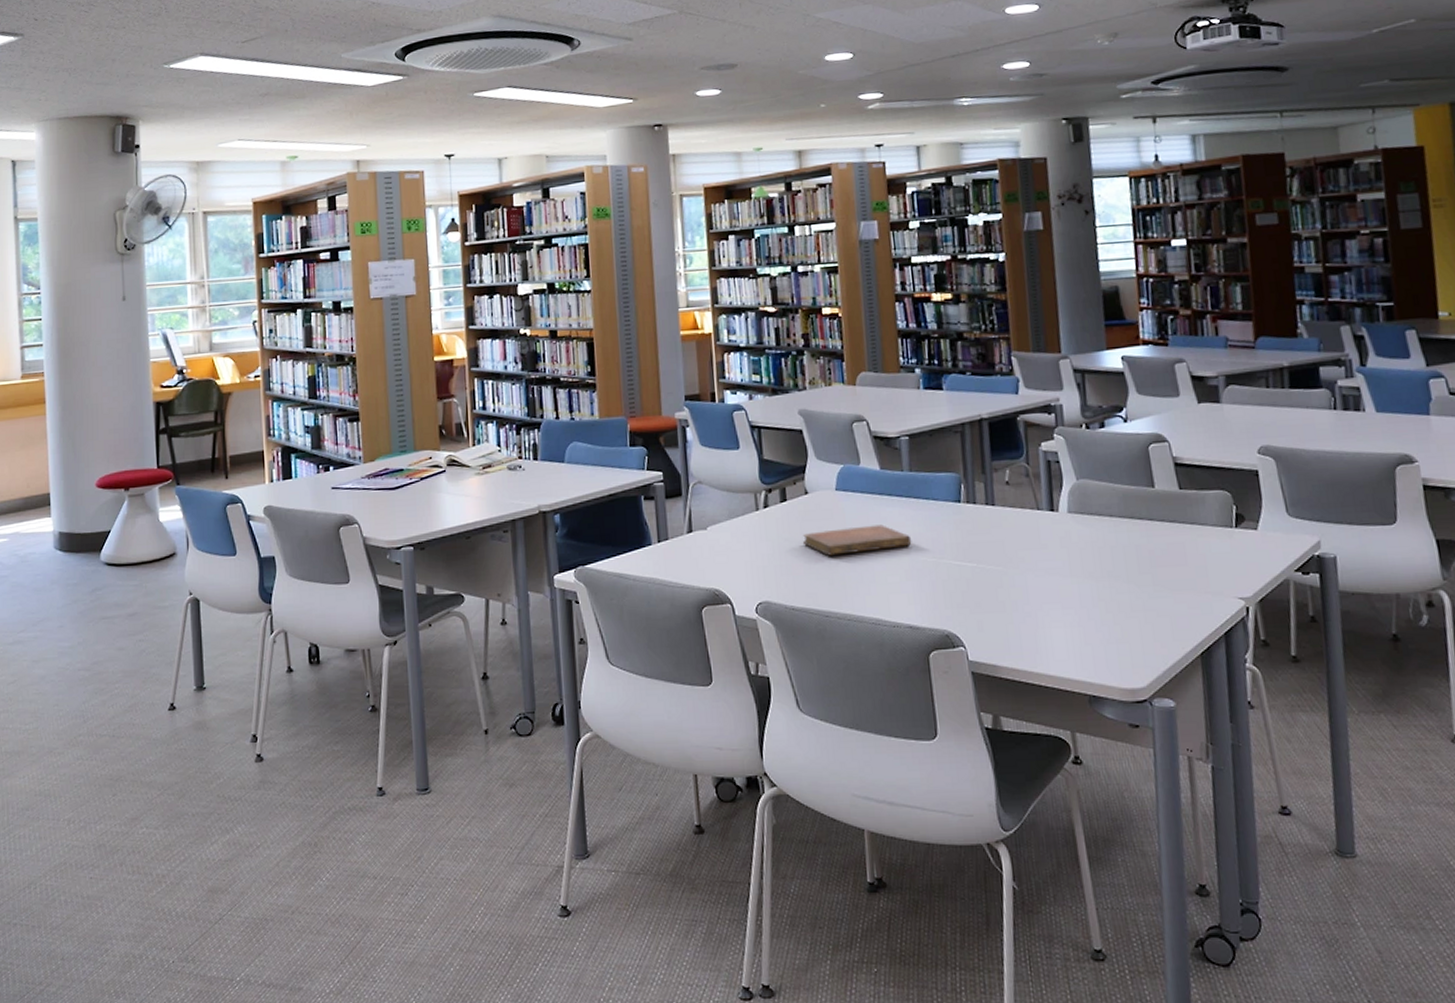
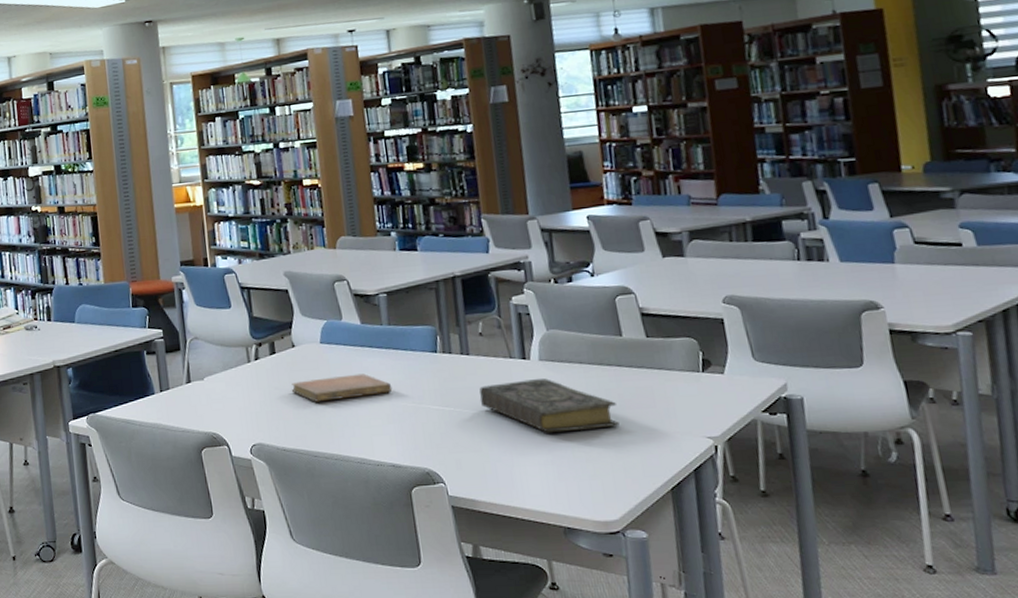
book: none [1004,532,1149,592] -> present [479,378,620,433]

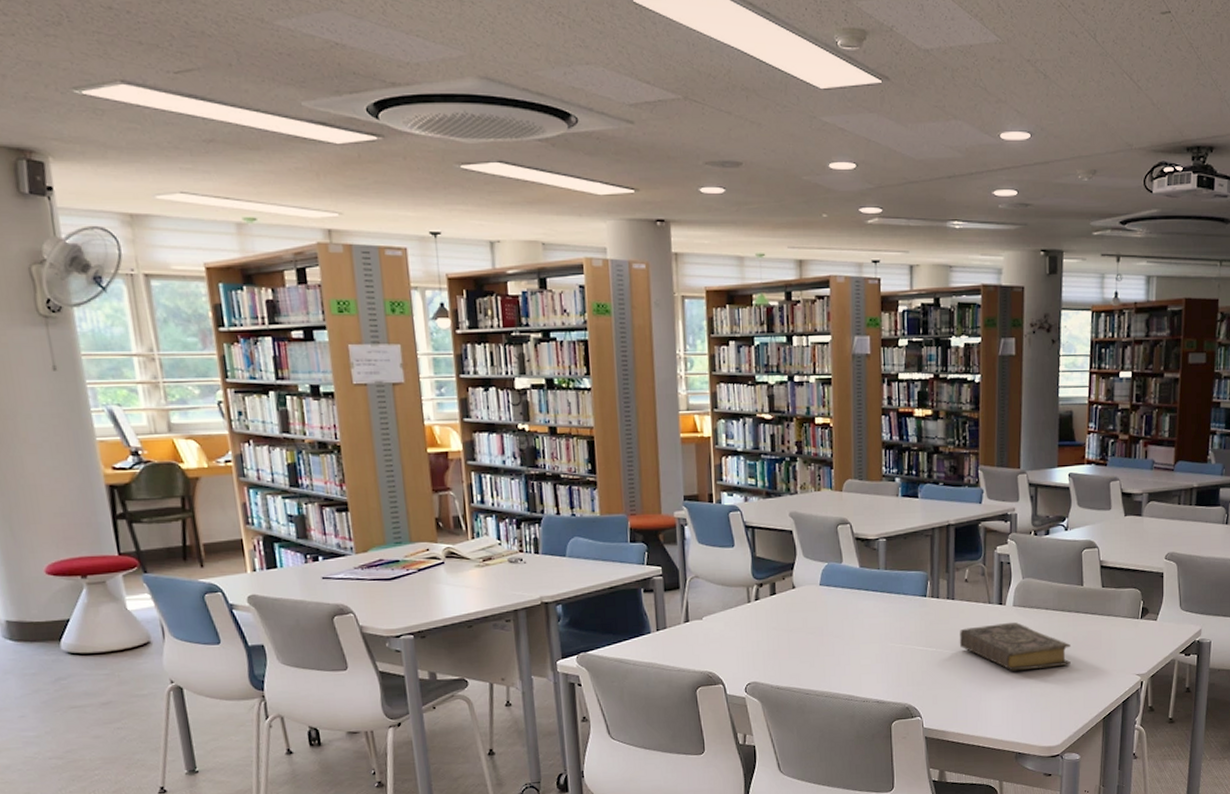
notebook: present [291,373,393,402] -> none [788,615,883,642]

